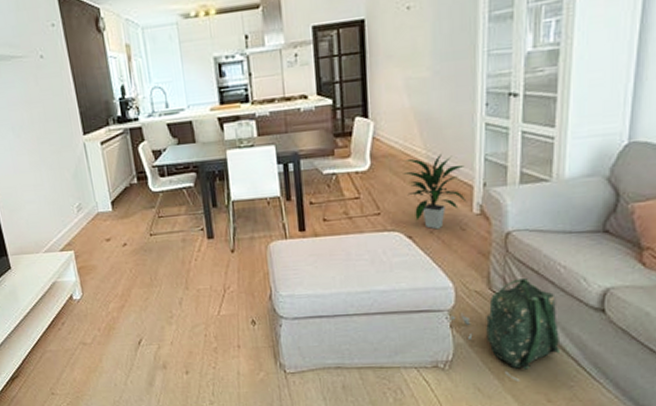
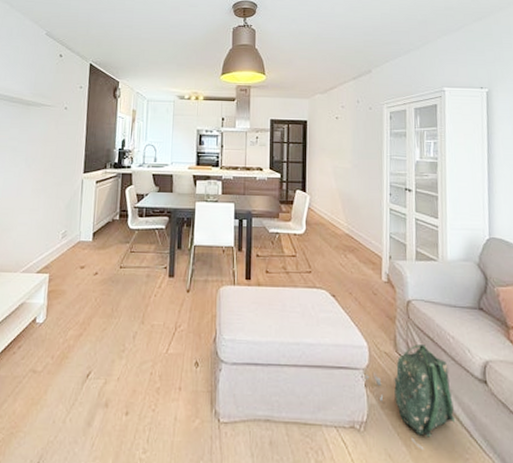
indoor plant: present [403,153,467,230] -> none [330,227,378,292]

